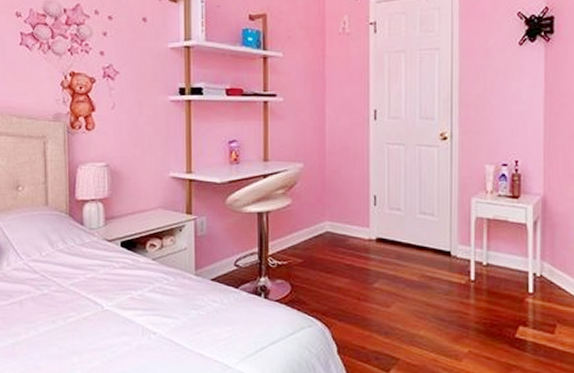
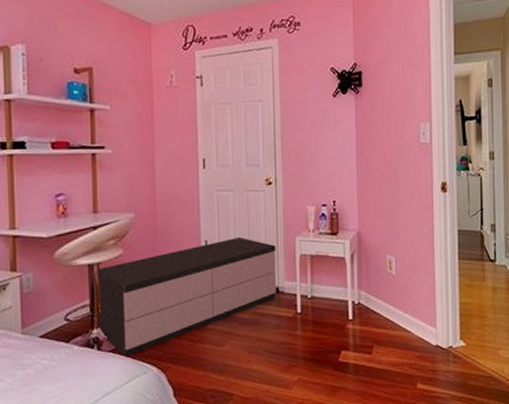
storage bench: none [264,194,450,308] -> present [95,236,277,356]

